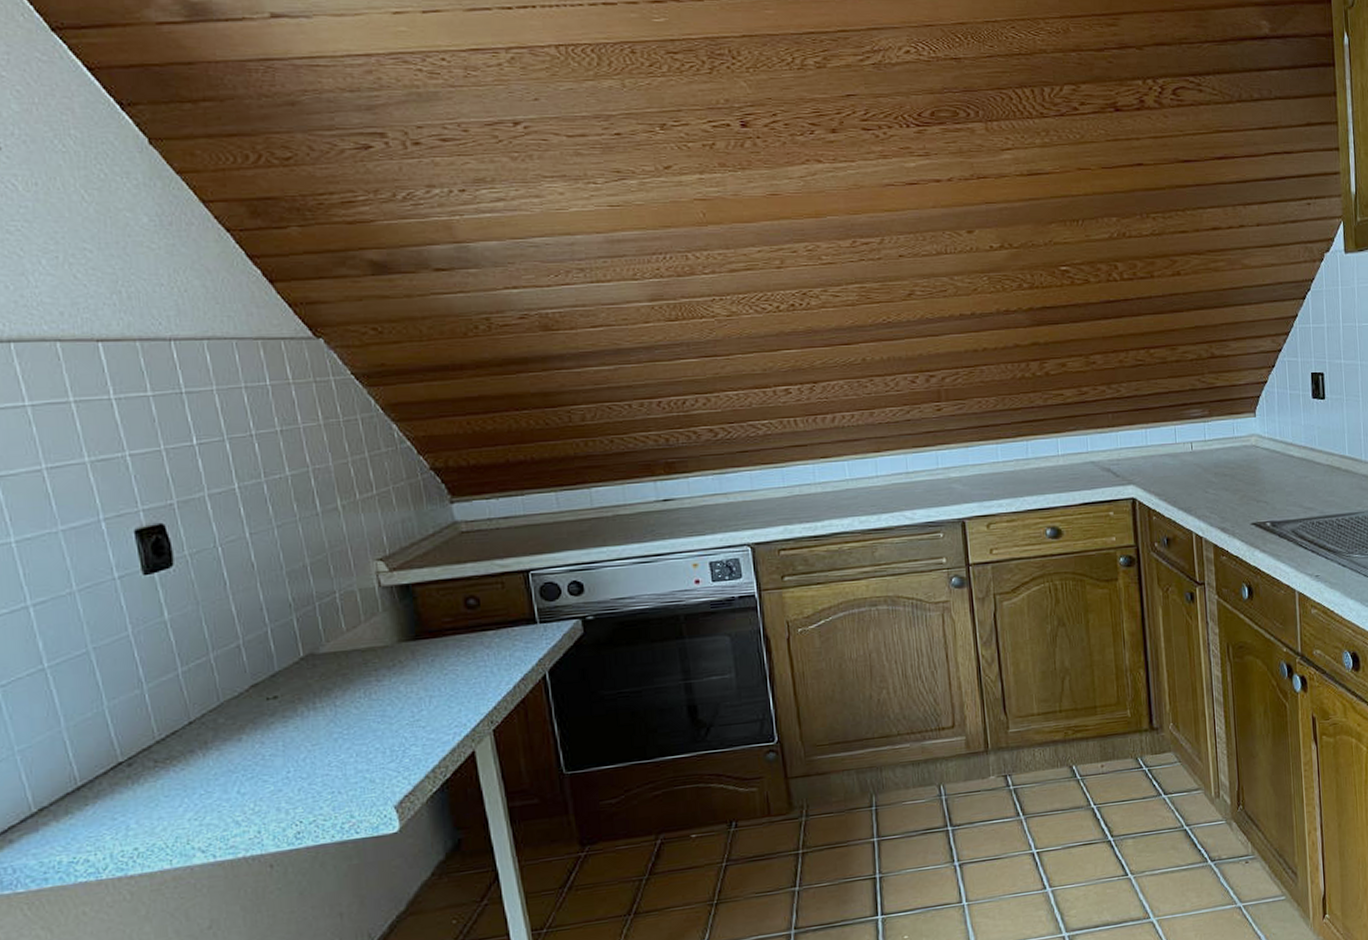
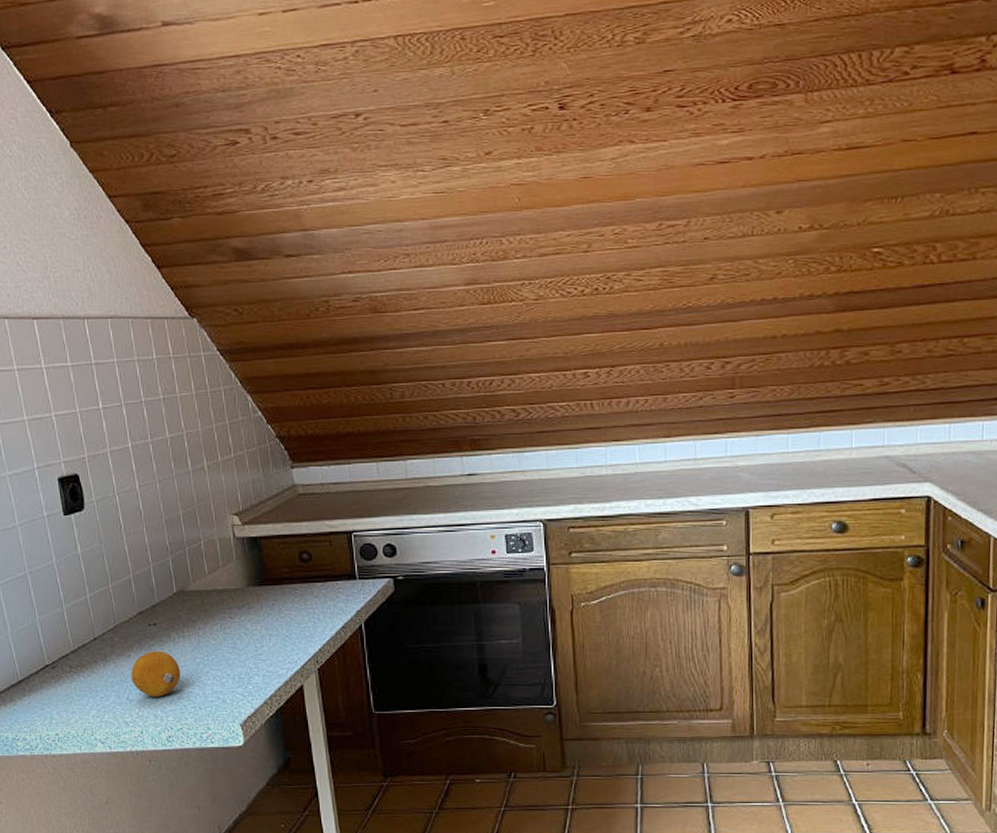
fruit: none [242,728,312,787] -> present [131,650,181,697]

